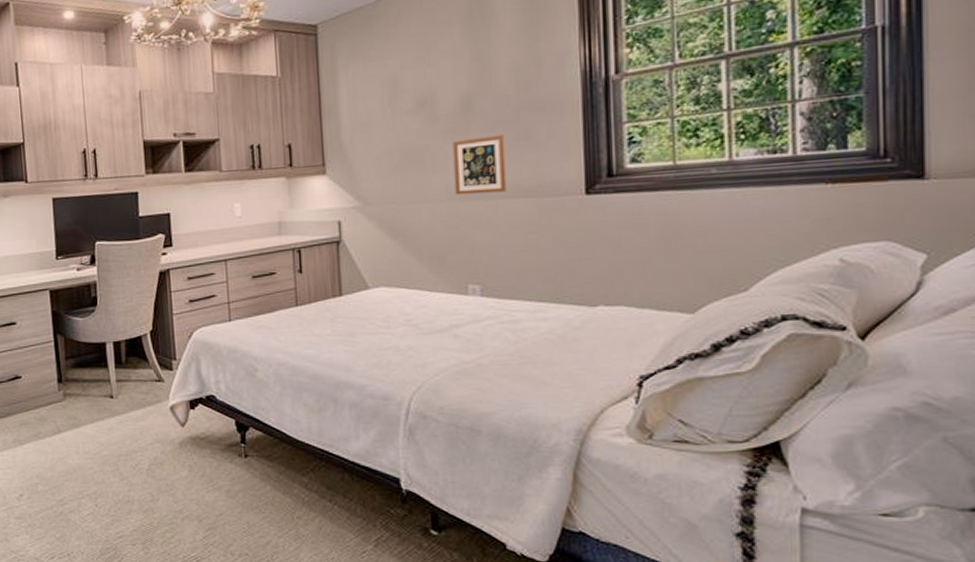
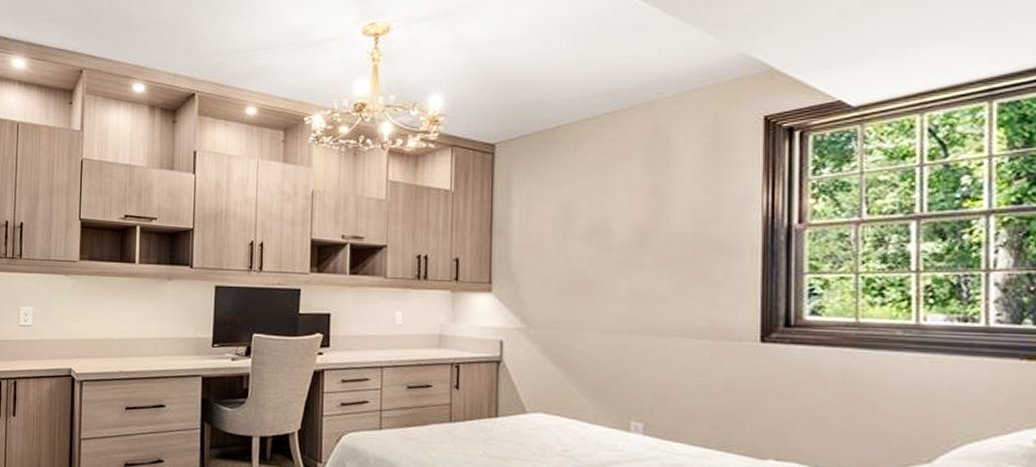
picture frame: present [453,135,507,195] -> none [624,272,679,330]

